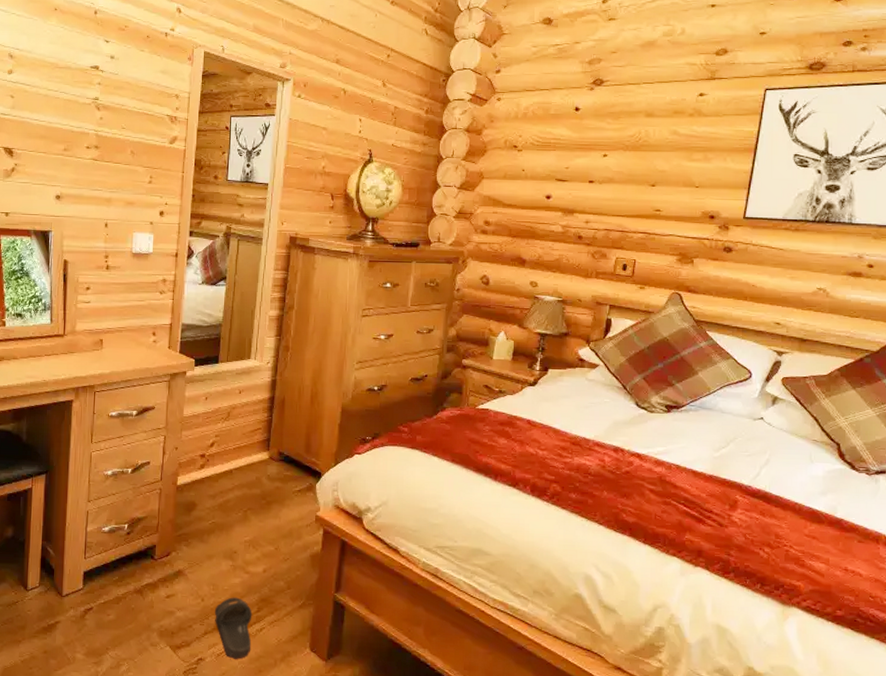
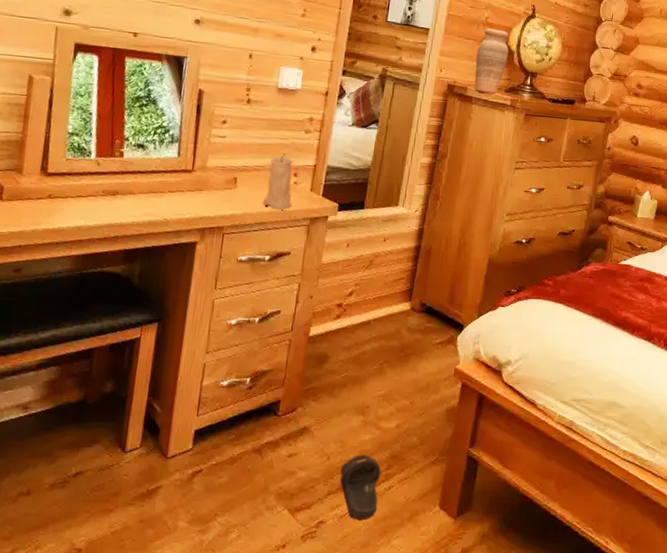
candle: none [127,314,153,368] -> present [263,153,294,211]
vase: none [315,177,349,243] -> present [474,28,509,95]

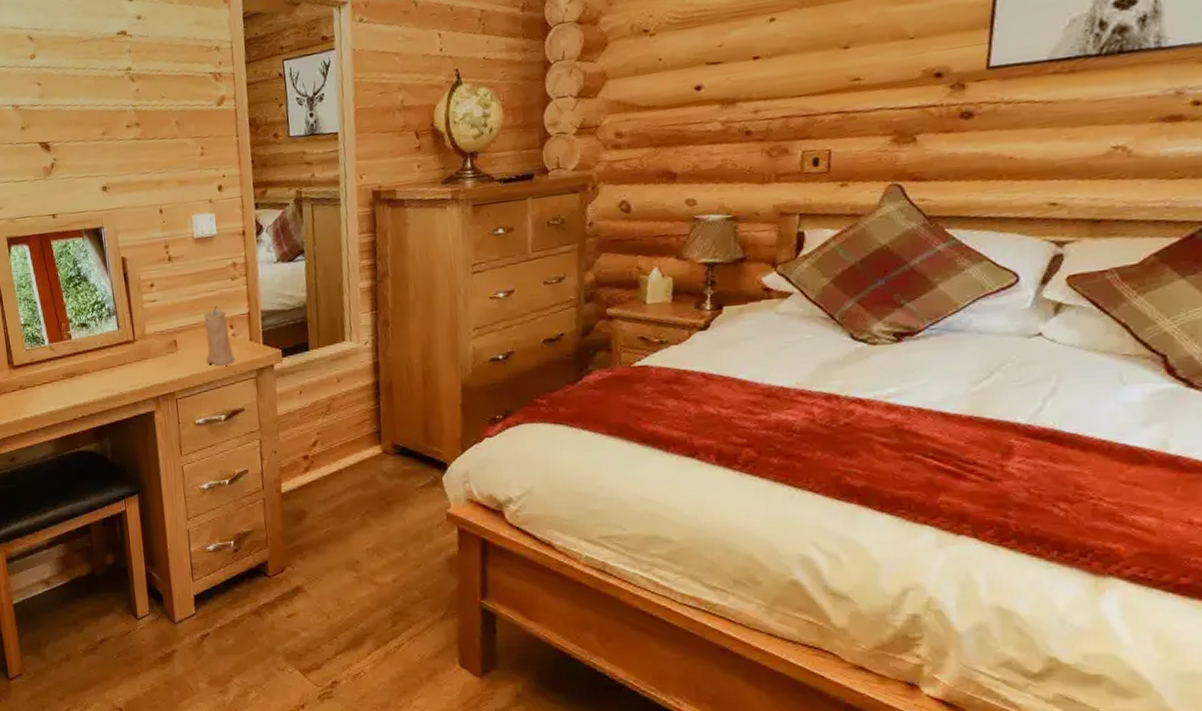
slipper: present [340,455,382,520] -> none [343,612,390,680]
vase: present [474,28,509,95] -> none [398,110,438,193]

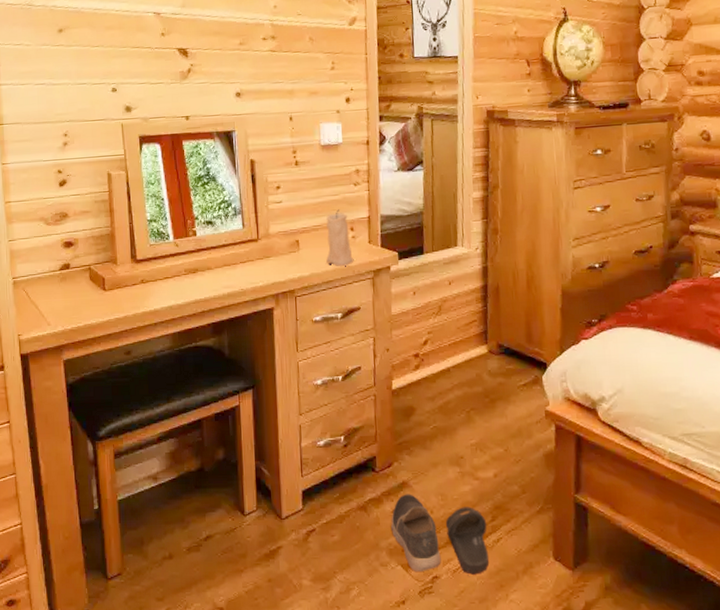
slipper: none [286,599,340,676] -> present [391,494,441,571]
slipper: none [343,612,390,680] -> present [445,507,489,575]

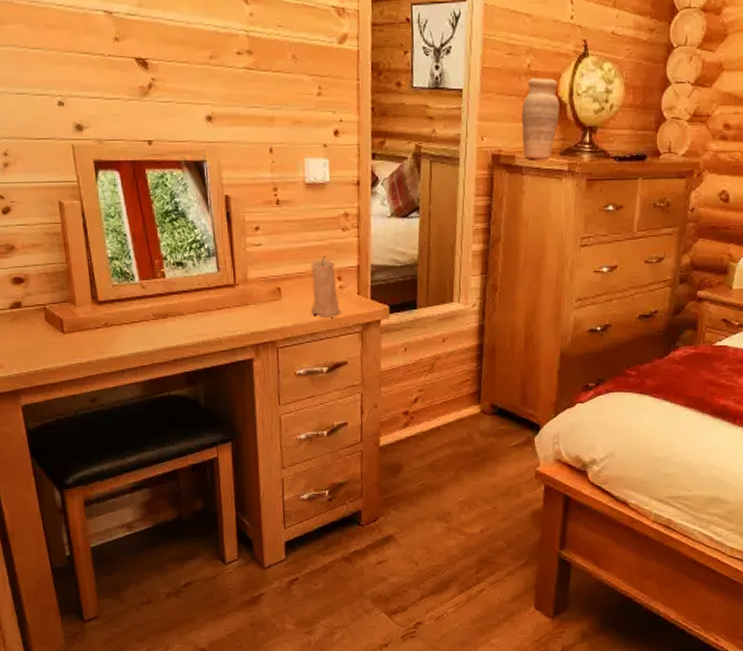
slipper: present [391,494,441,571] -> none [376,547,425,618]
slipper: present [445,507,489,575] -> none [430,560,472,621]
vase: none [511,42,546,114] -> present [521,78,561,160]

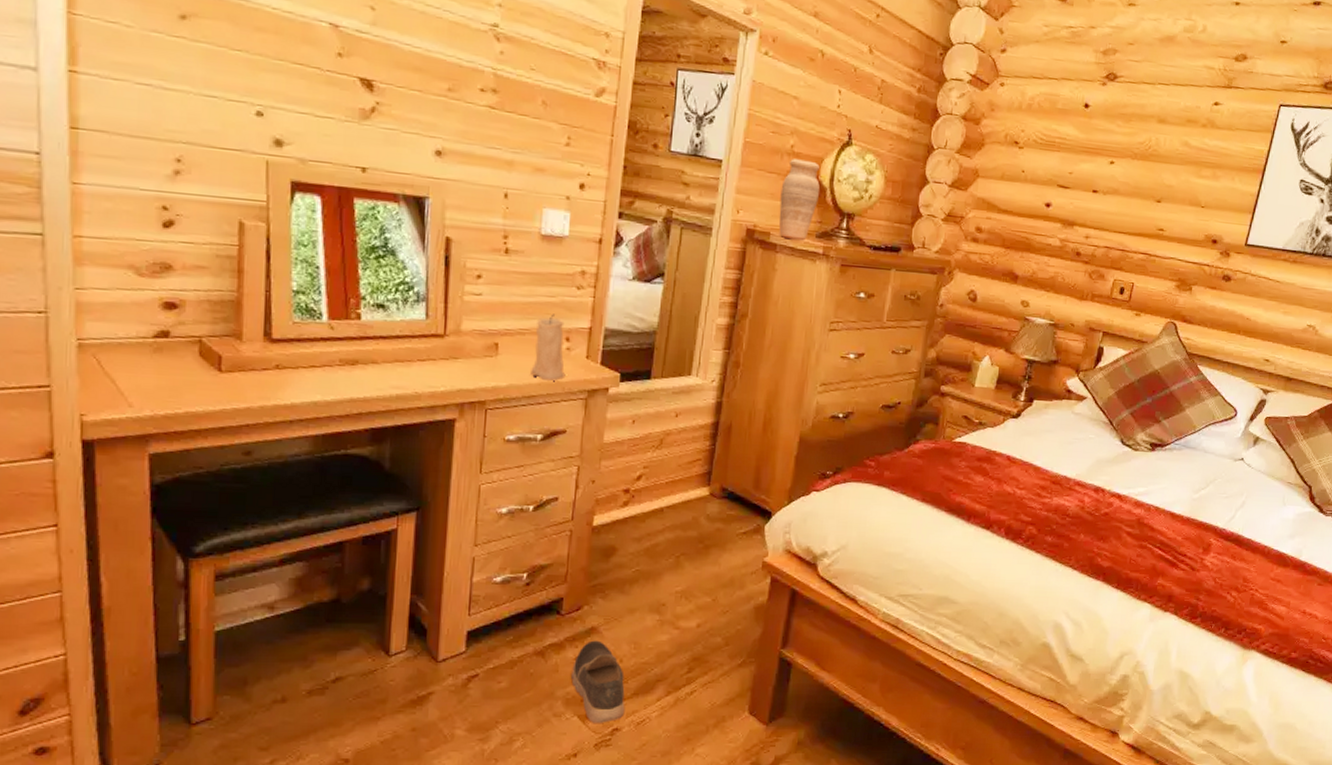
slipper: none [376,547,425,618] -> present [571,640,625,723]

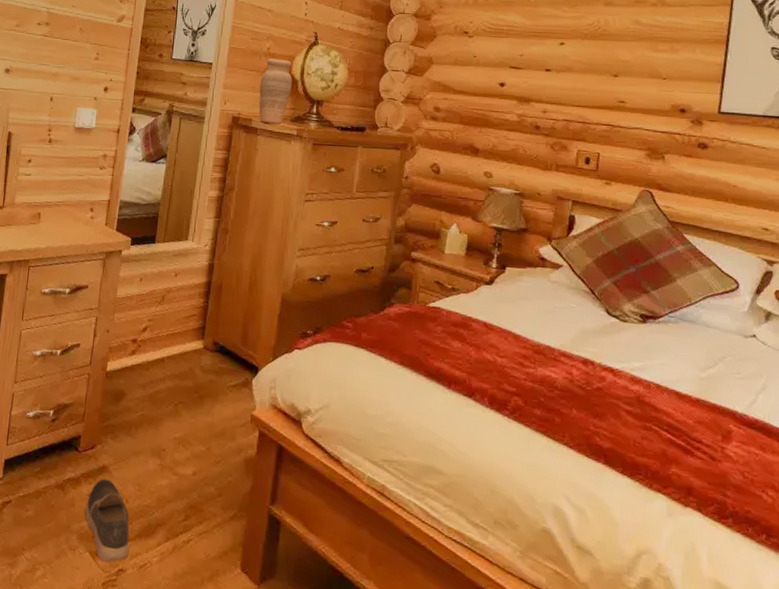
candle: present [531,314,566,382] -> none [63,189,90,245]

